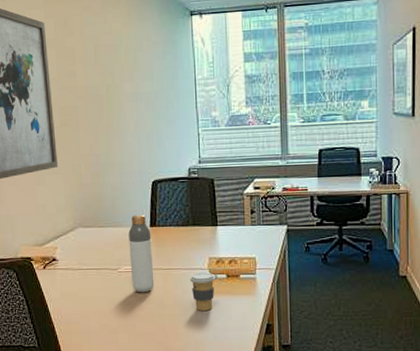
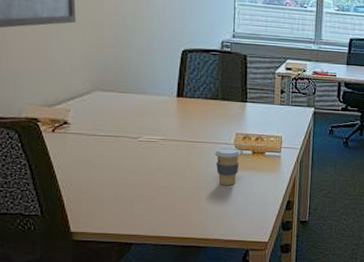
bottle: present [128,214,155,293] -> none [152,83,178,164]

